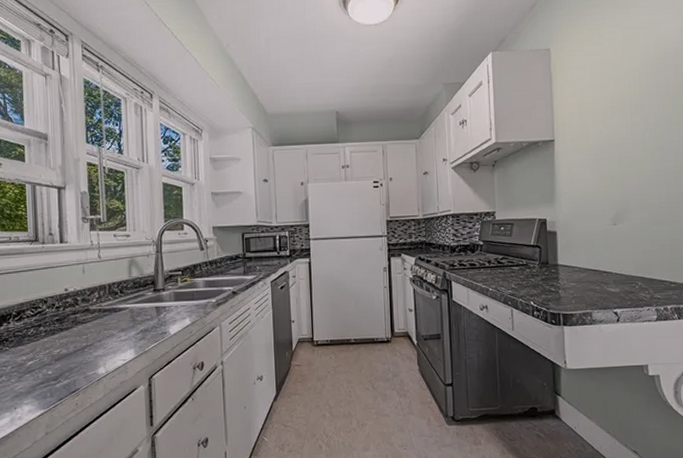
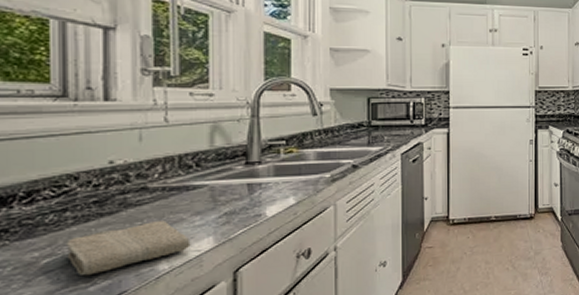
washcloth: none [42,335,119,375] -> present [67,221,191,275]

